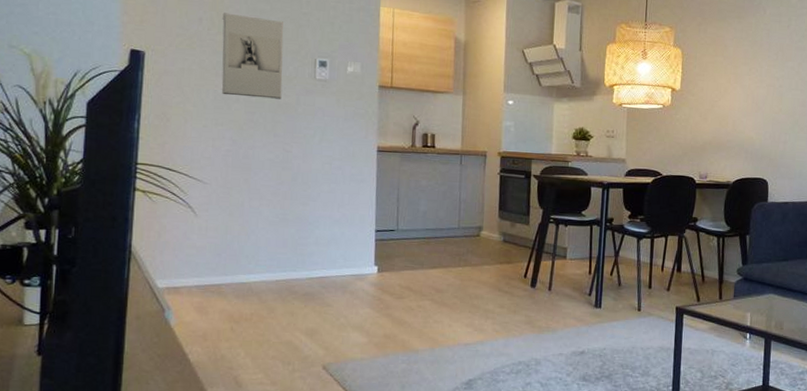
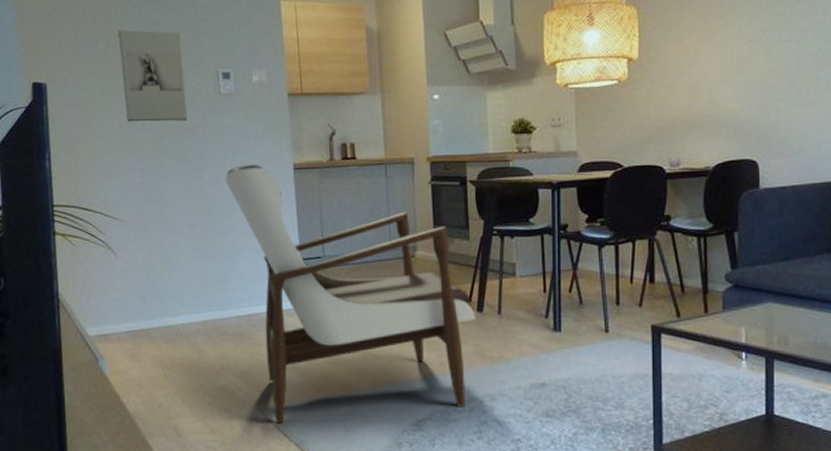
armchair: none [312,143,529,377] -> present [226,164,475,423]

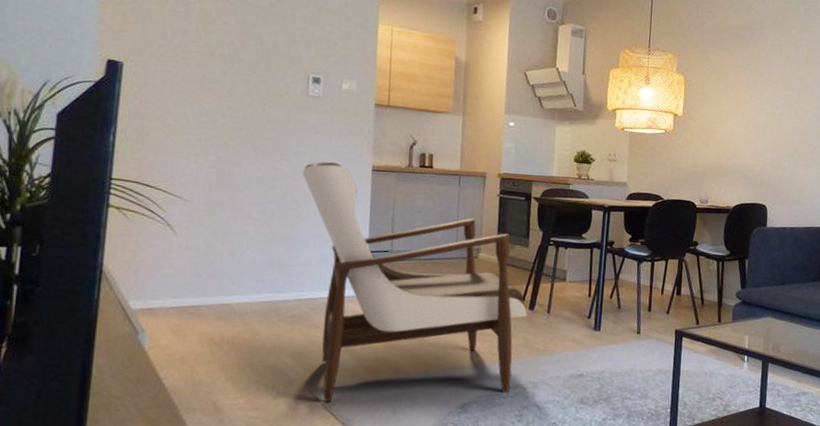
wall sculpture: present [117,30,188,122] -> none [206,25,276,115]

